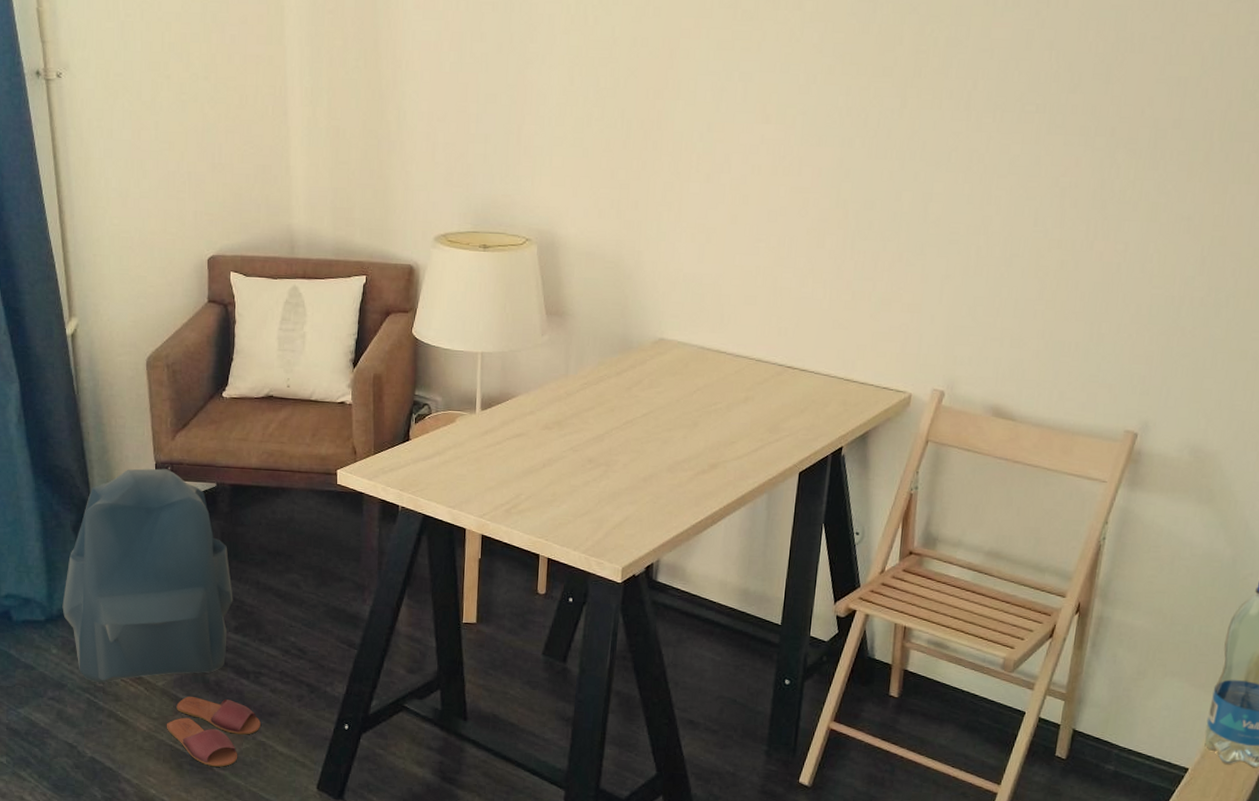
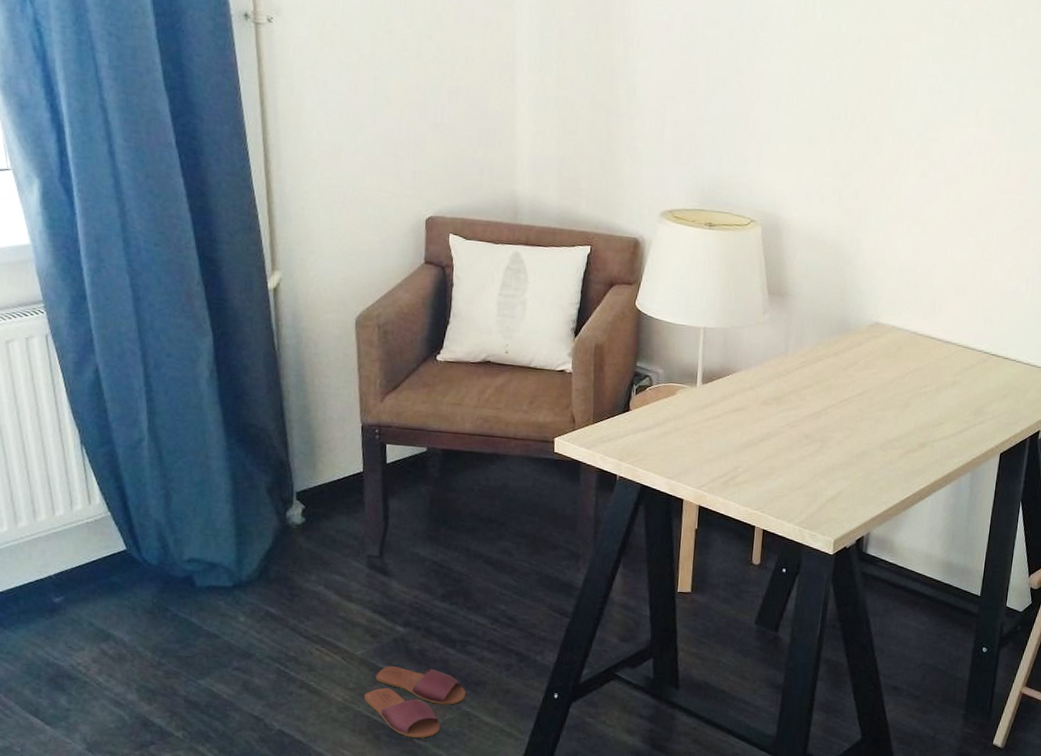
backpack: present [62,468,233,683] -> none [252,430,441,653]

